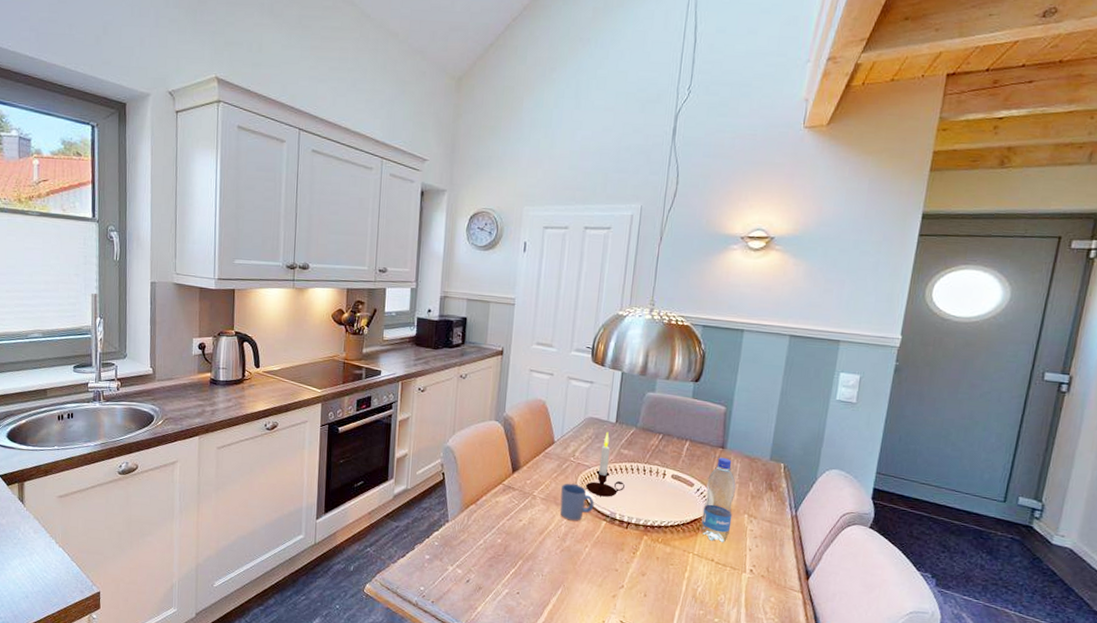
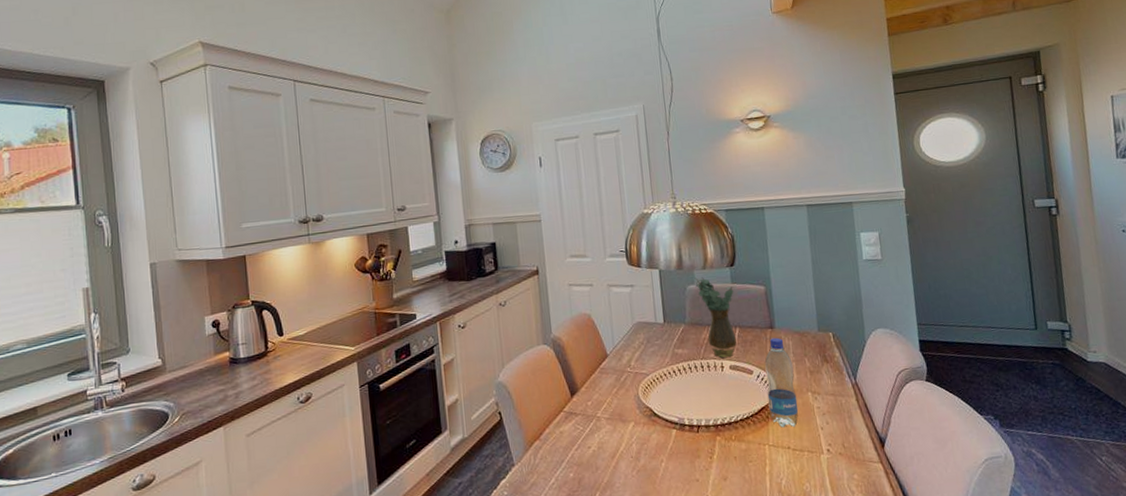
mug: present [560,483,595,521] -> none [624,395,661,437]
candle: present [585,432,625,497] -> none [647,334,687,404]
vase: none [655,385,693,467] -> present [694,277,738,358]

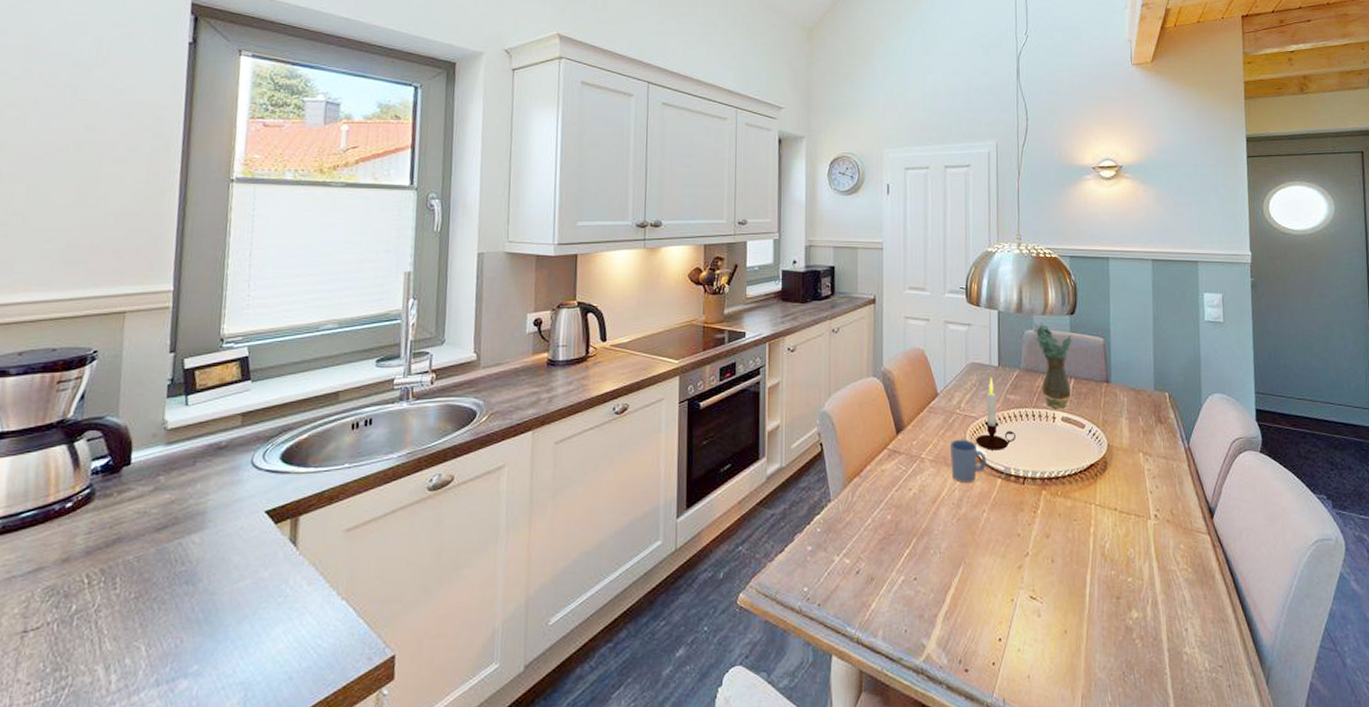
mug: none [624,395,661,437] -> present [951,439,987,483]
candle: none [647,334,687,404] -> present [975,377,1016,451]
bottle: present [764,337,799,428] -> none [1097,392,1128,488]

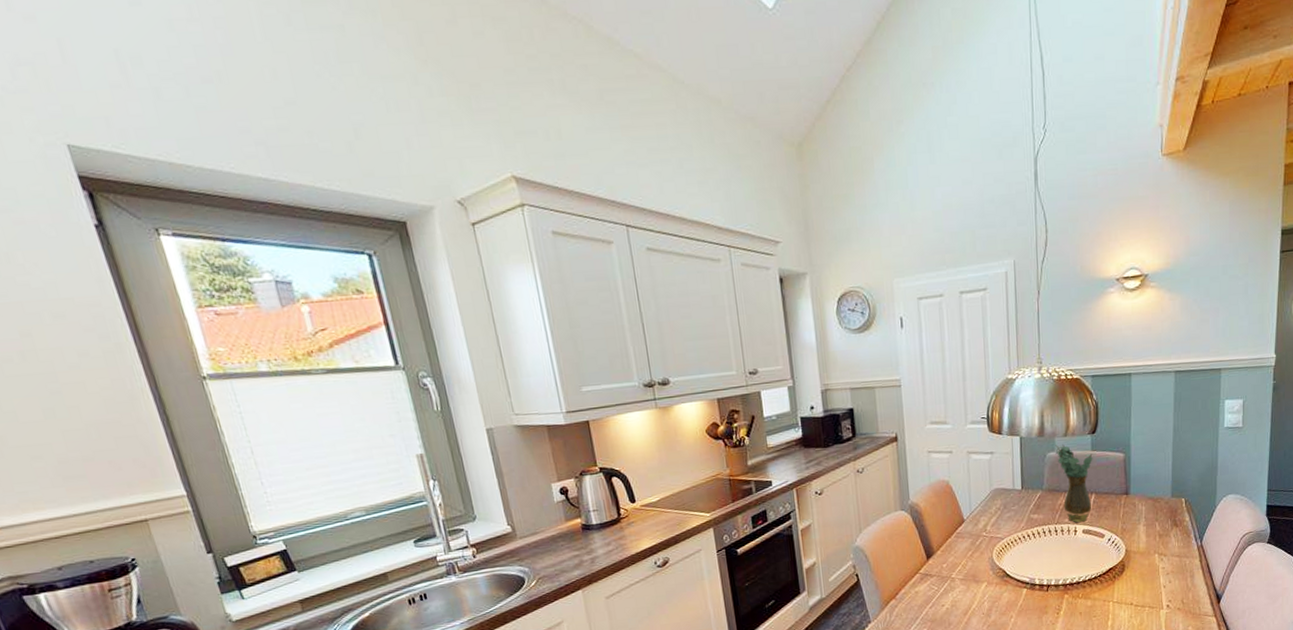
mug: present [951,439,987,483] -> none [978,558,1013,595]
candle: present [975,377,1016,451] -> none [1001,500,1039,566]

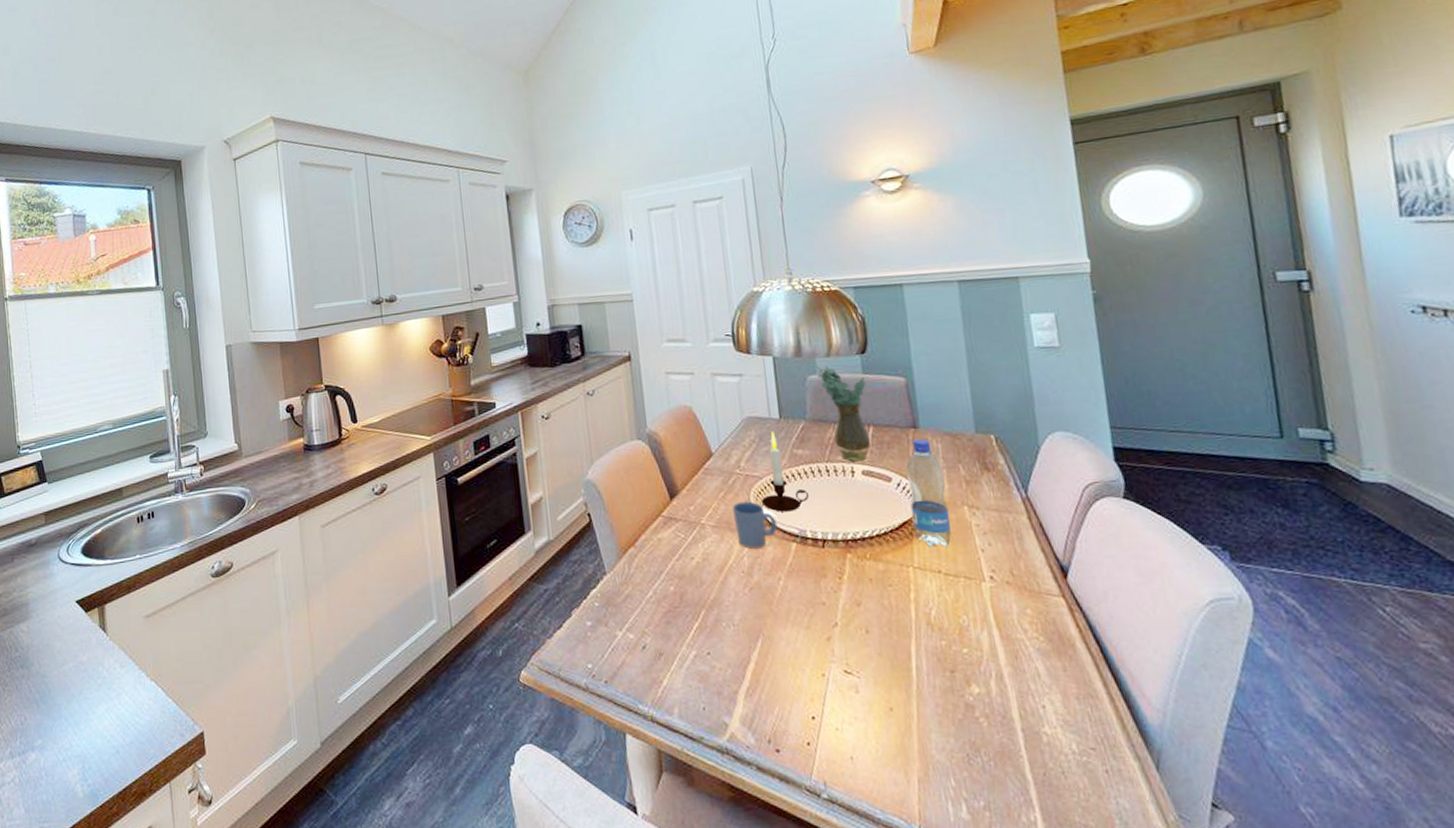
mug: none [978,558,1013,595] -> present [733,501,778,549]
candle: none [1001,500,1039,566] -> present [760,431,809,512]
bottle: none [1116,503,1144,586] -> present [906,439,952,548]

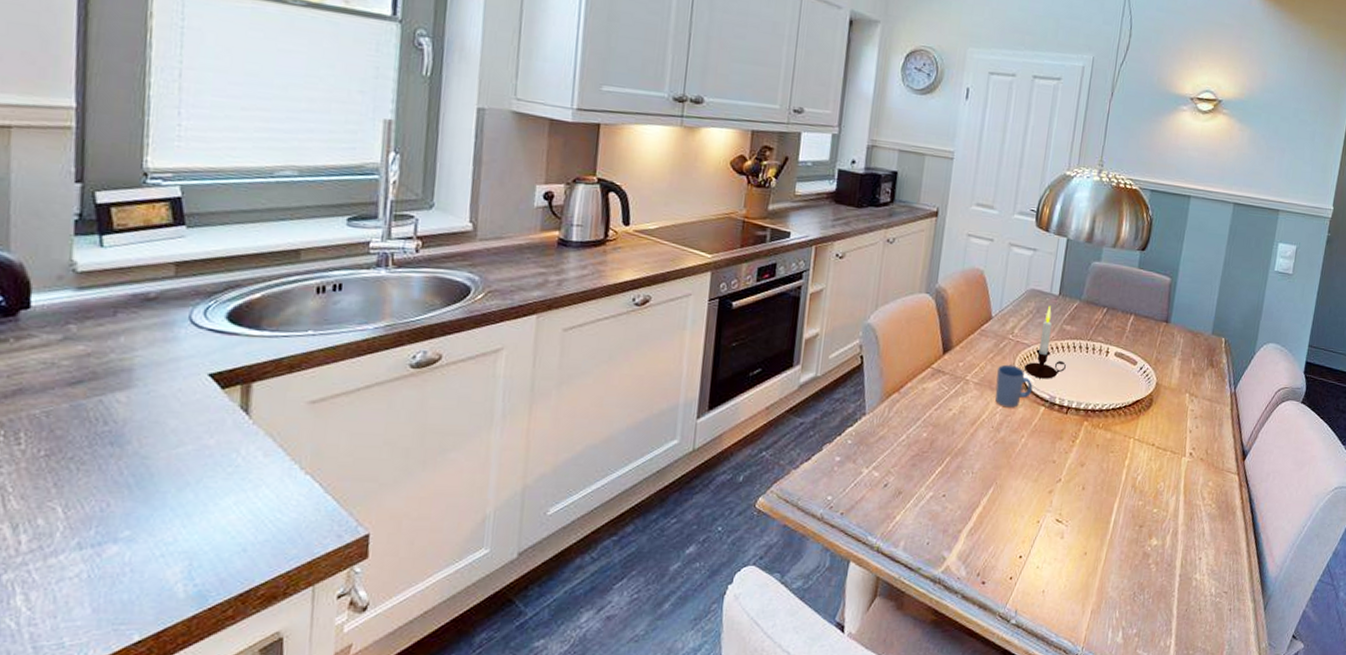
vase: present [816,365,872,462] -> none [1099,253,1139,344]
bottle: present [906,439,952,548] -> none [1142,332,1179,426]

